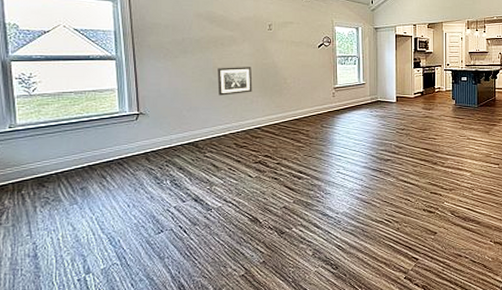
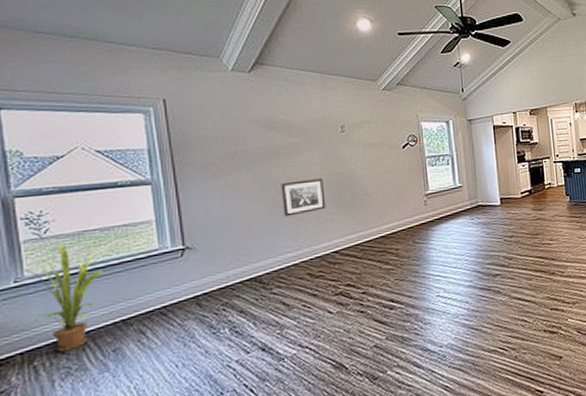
house plant: none [7,102,77,185] -> present [11,245,104,352]

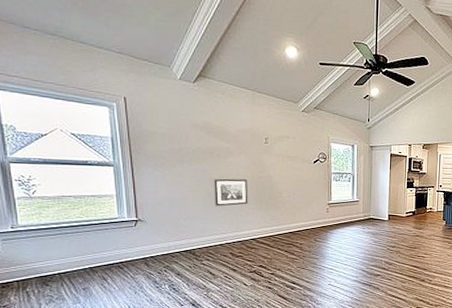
house plant: present [11,245,104,352] -> none [9,205,77,284]

